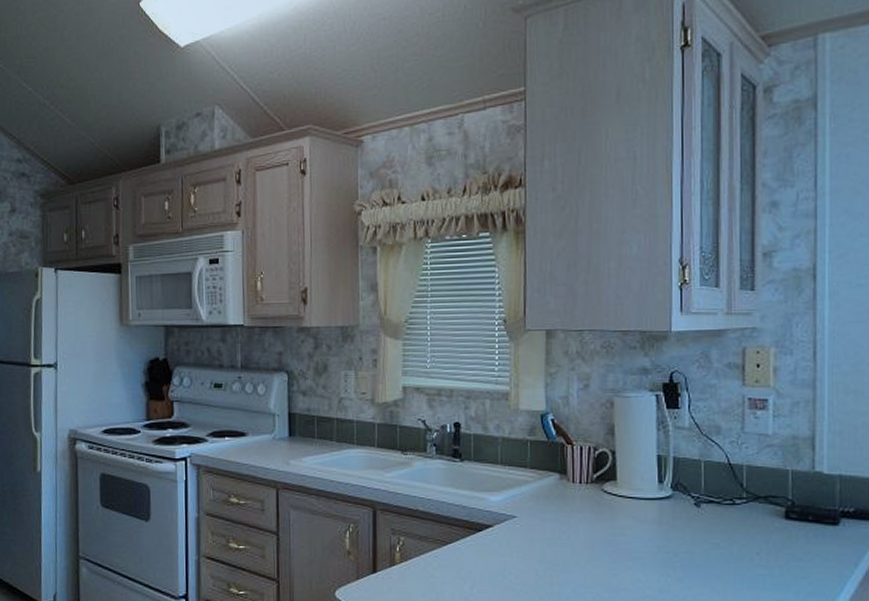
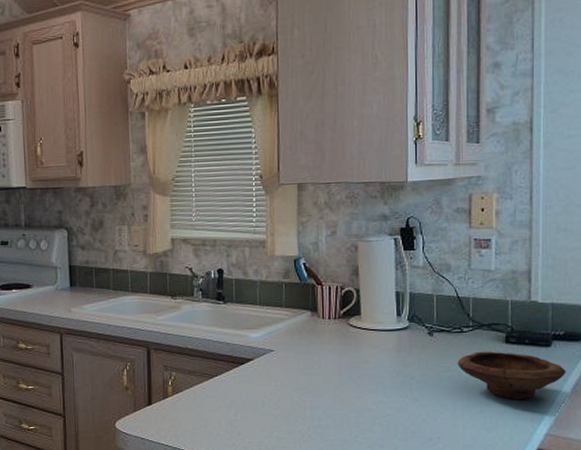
bowl: none [728,527,857,585] -> present [457,351,566,399]

